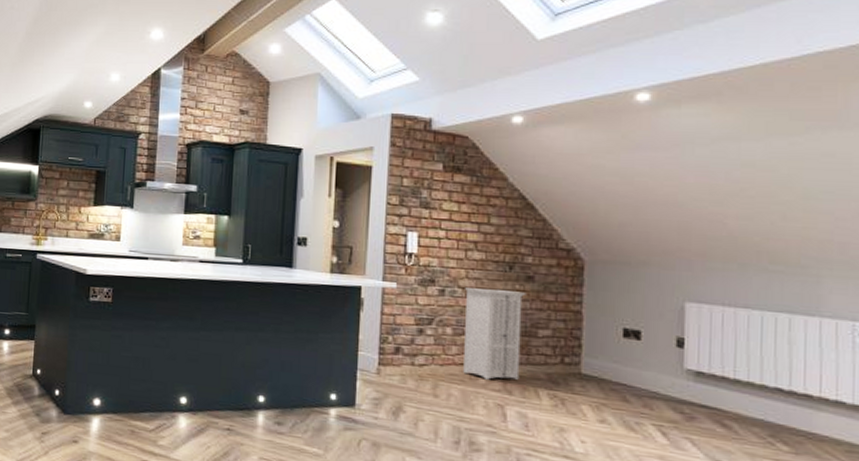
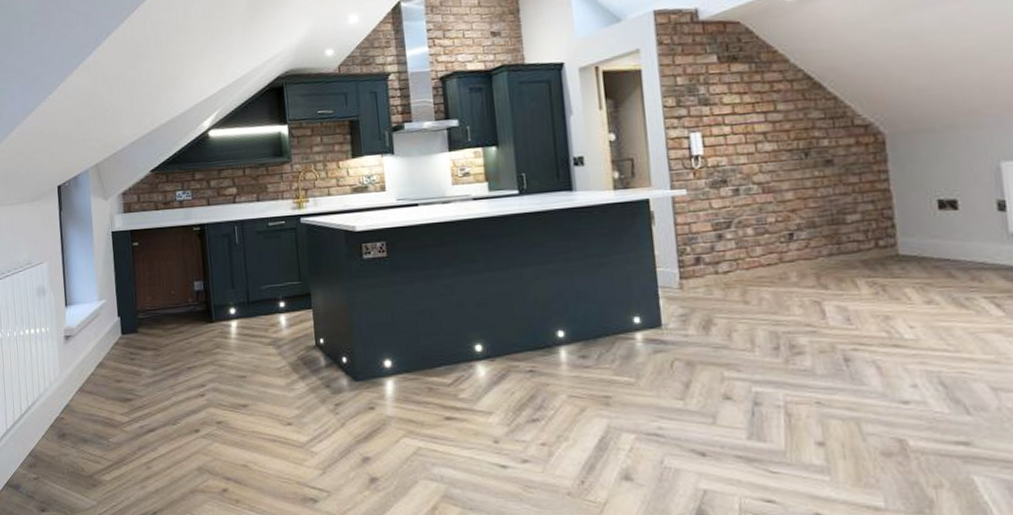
storage cabinet: present [463,286,526,380] -> none [760,178,833,277]

